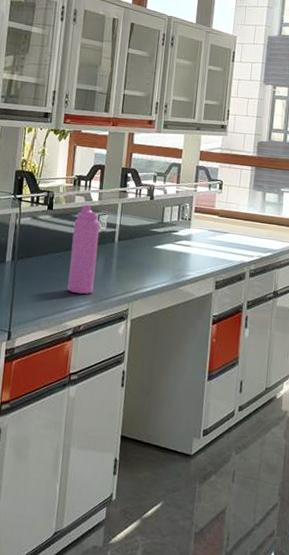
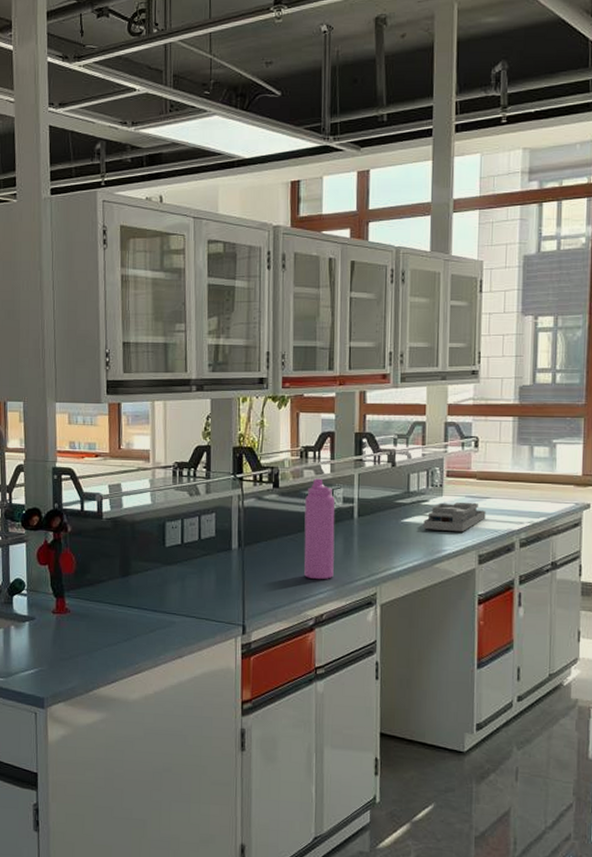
desk organizer: none [172,234,224,261] -> present [423,502,486,532]

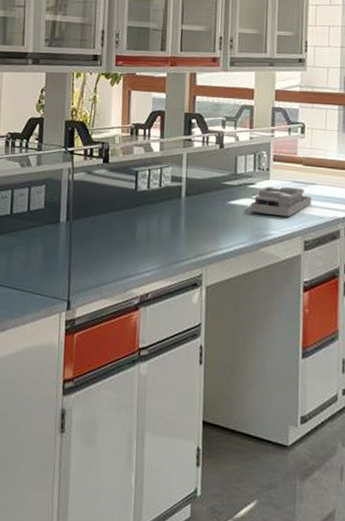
water bottle: present [304,478,336,580] -> none [131,155,164,258]

